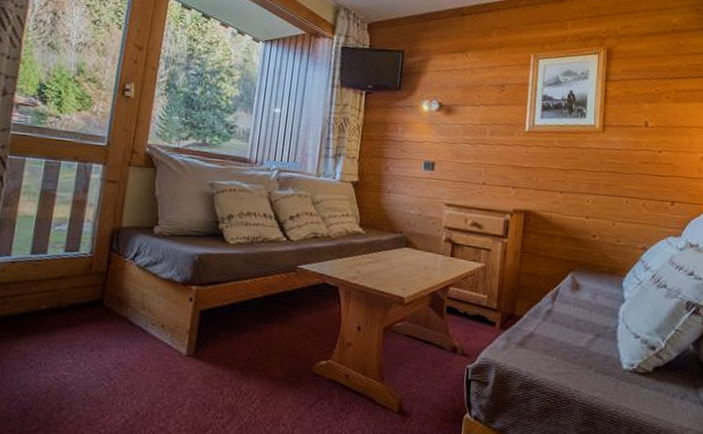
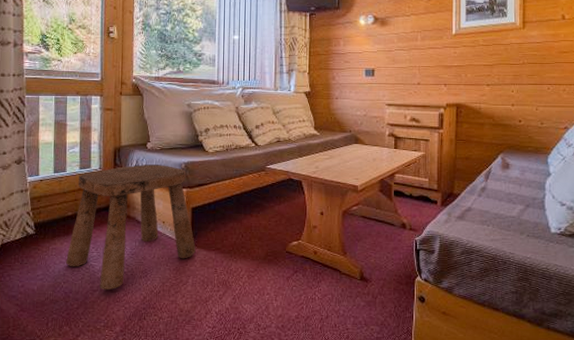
stool: none [29,252,200,409] -> present [66,164,196,291]

